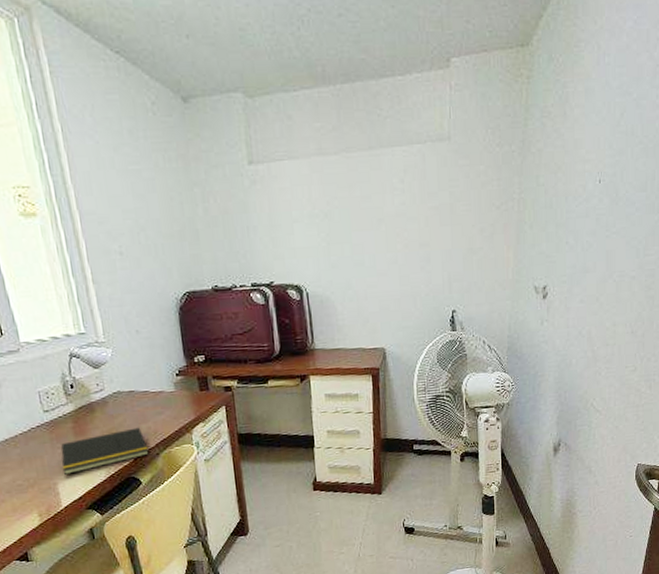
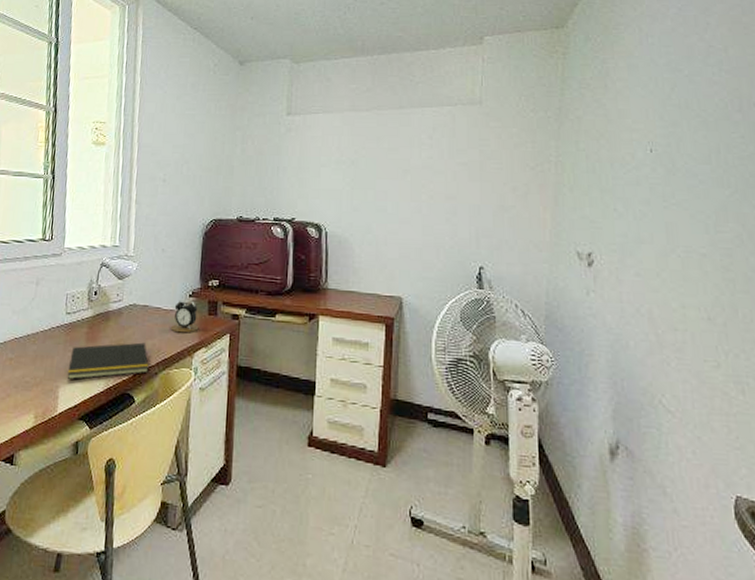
alarm clock: none [162,379,193,413] -> present [170,300,199,333]

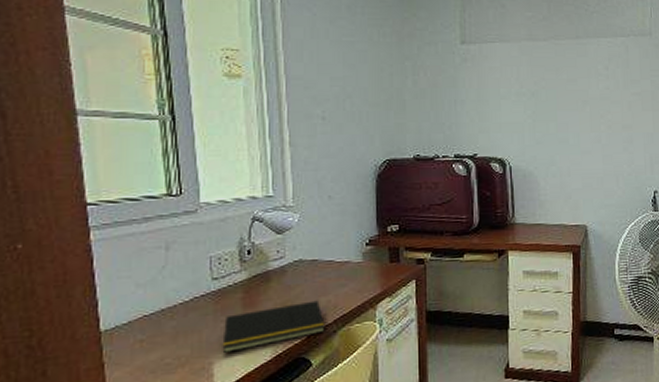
alarm clock: present [170,300,199,333] -> none [346,249,380,285]

